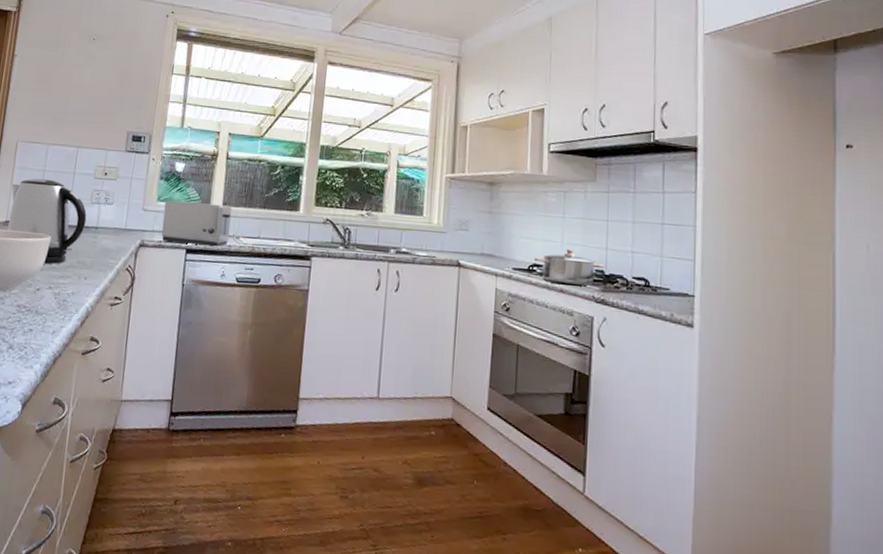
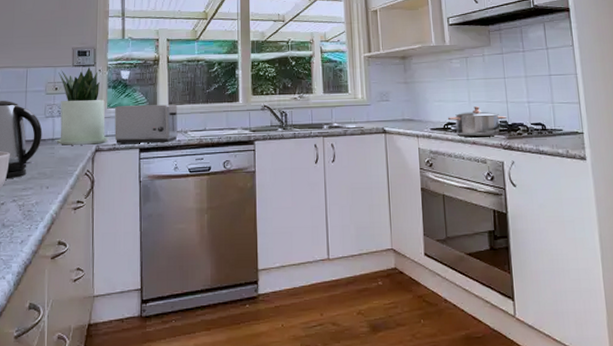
planter: none [99,153,156,239] -> present [55,67,110,146]

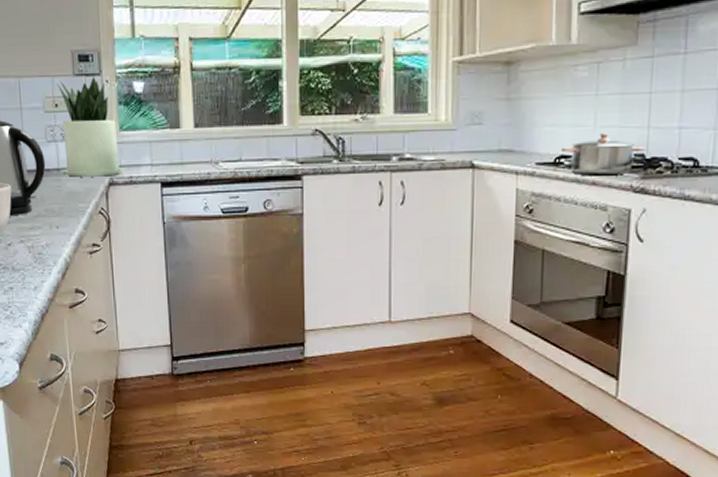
toaster: present [114,104,178,145] -> none [129,126,207,177]

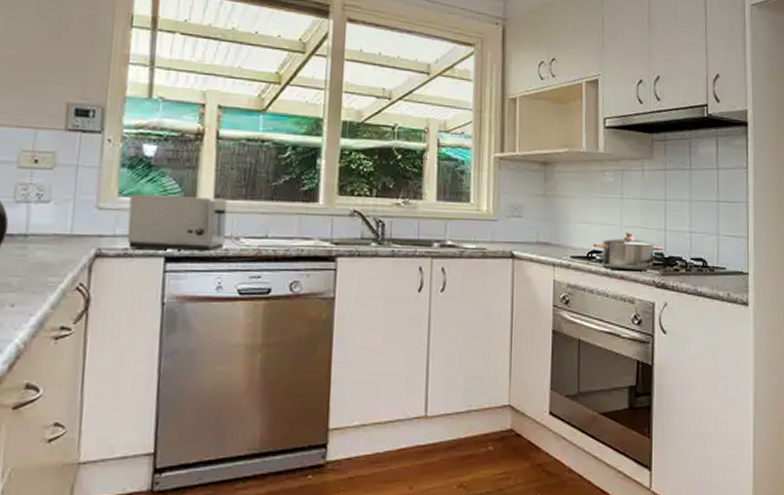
planter: present [57,77,125,177] -> none [29,133,119,247]
toaster: none [129,126,207,177] -> present [127,194,228,252]

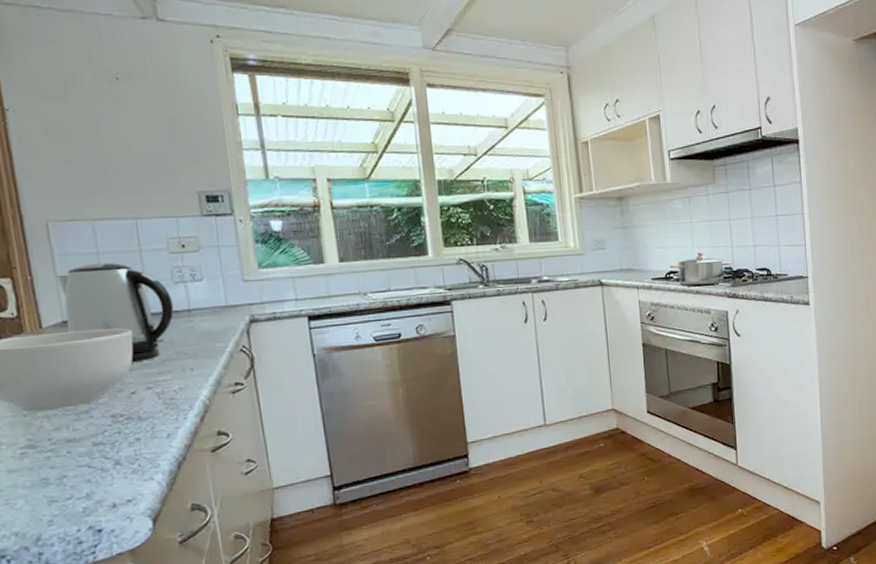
toaster: present [127,194,228,252] -> none [268,261,356,313]

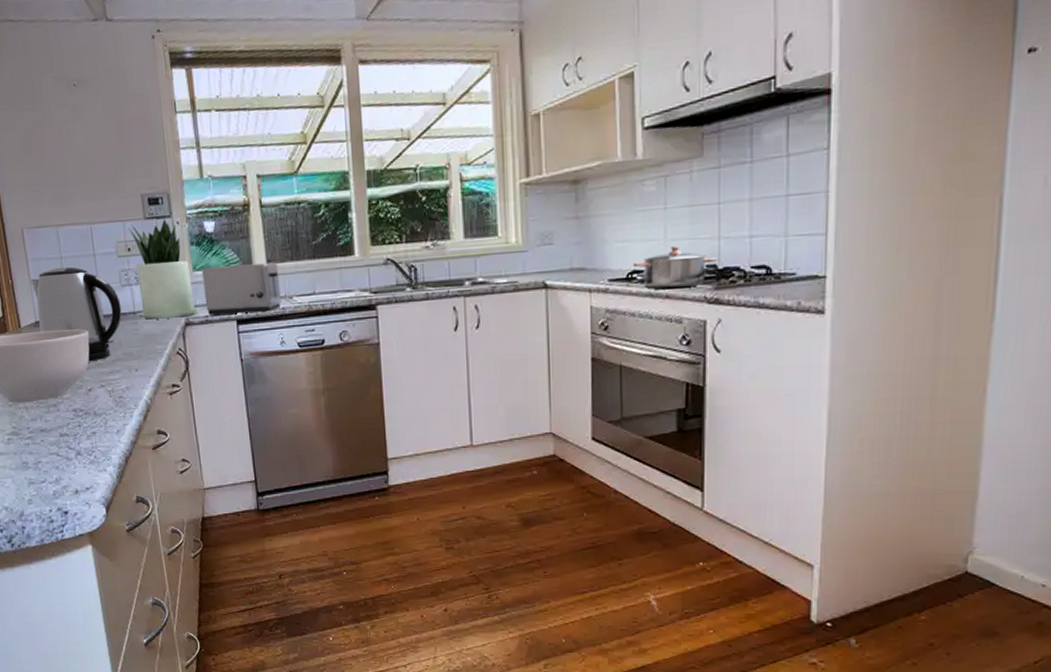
planter: none [183,217,267,317] -> present [129,219,200,320]
toaster: none [268,261,356,313] -> present [202,262,281,316]

